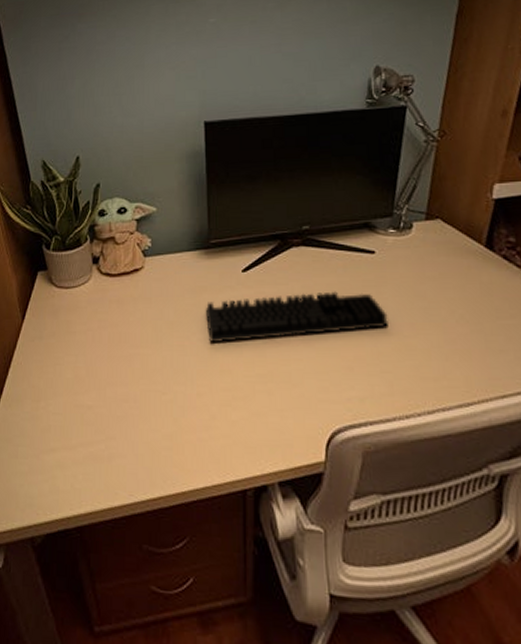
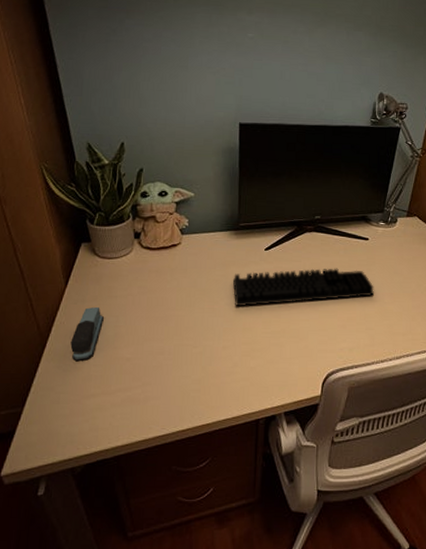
stapler: none [28,344,63,409] -> present [70,306,105,362]

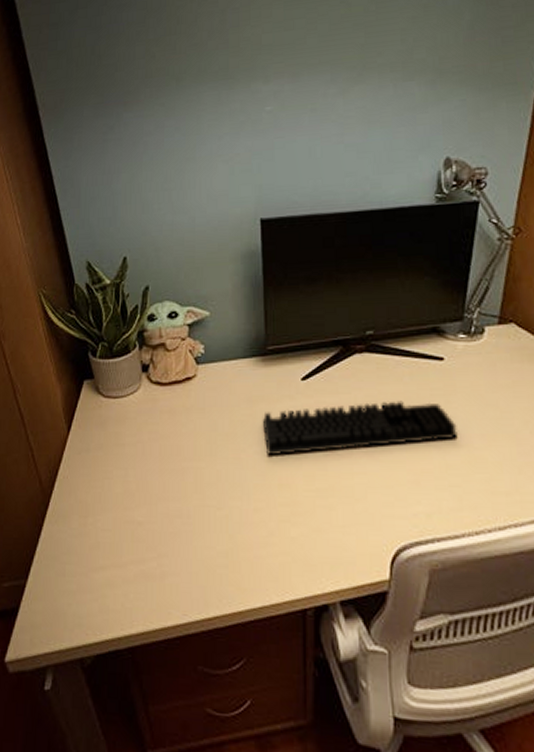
stapler: present [70,306,105,362] -> none [75,457,112,525]

